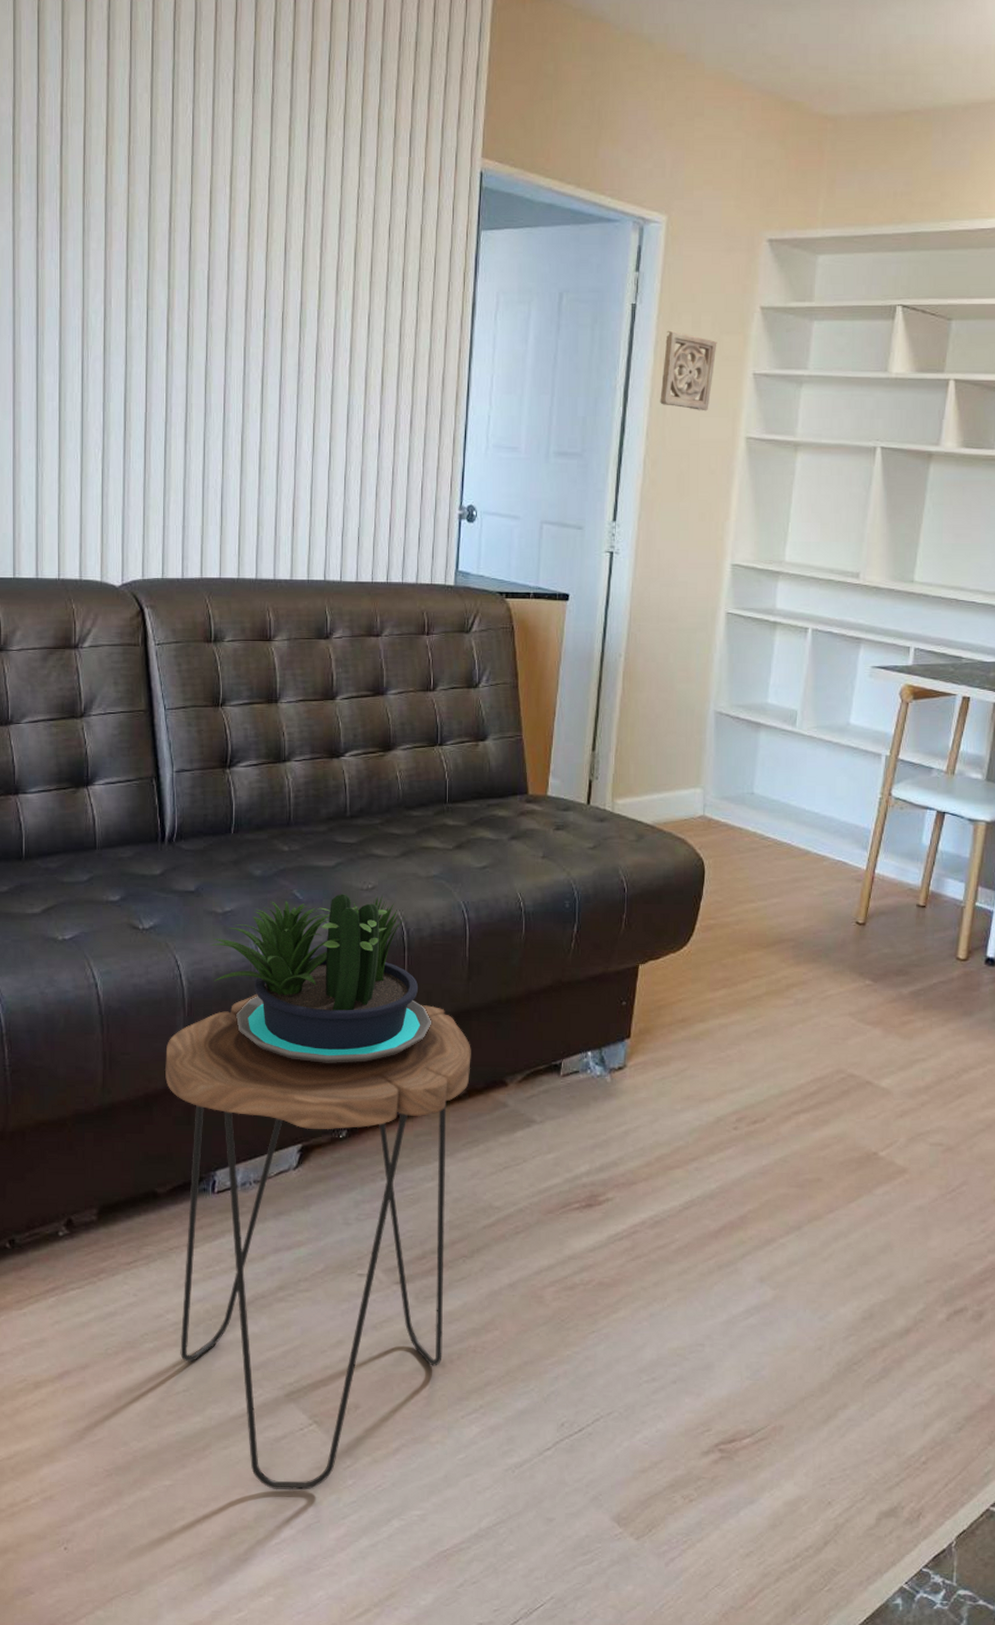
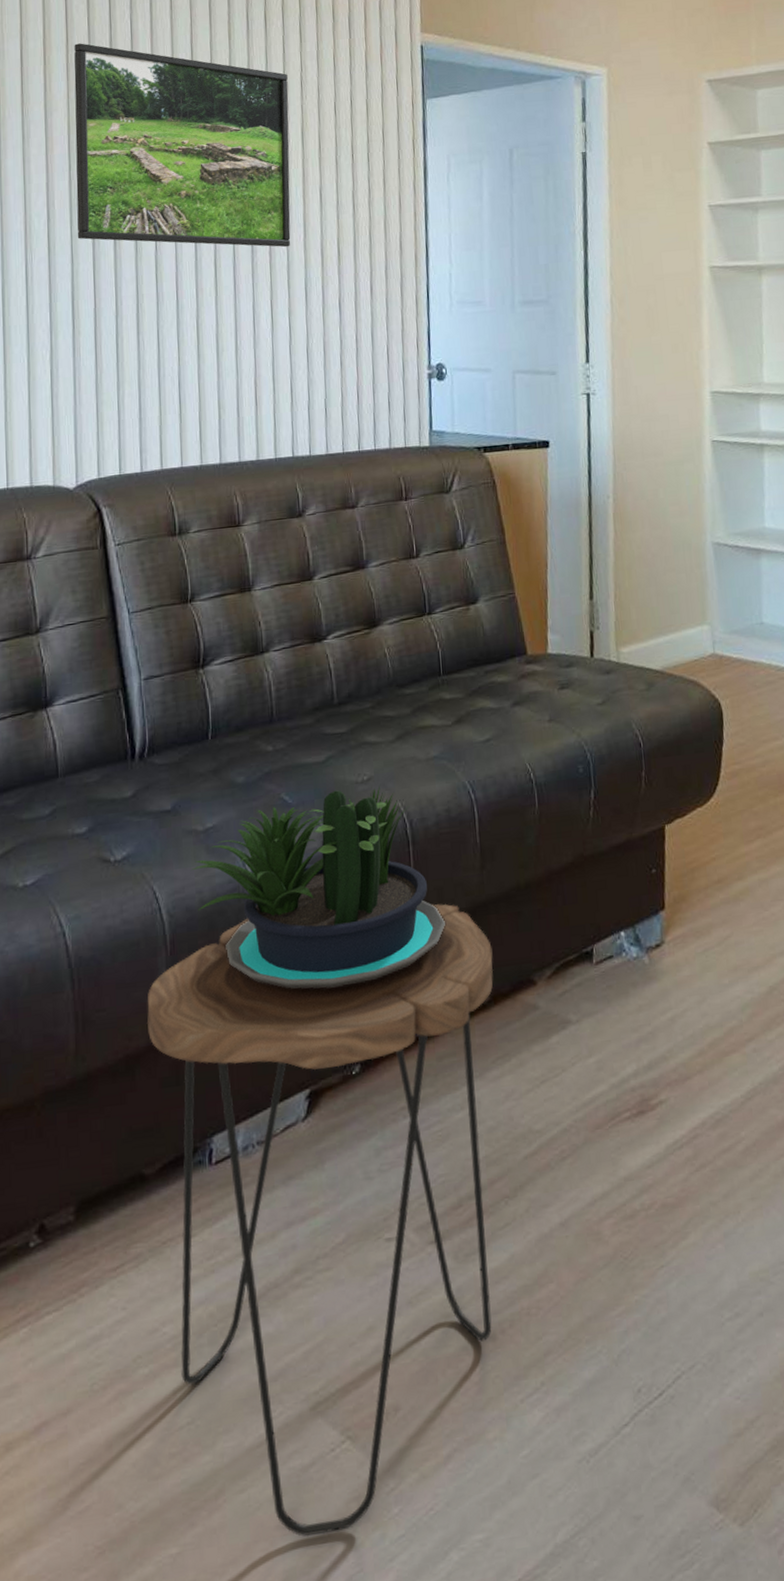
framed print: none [132,135,345,371] -> present [74,43,291,248]
wall ornament: present [660,330,717,411] -> none [619,173,670,247]

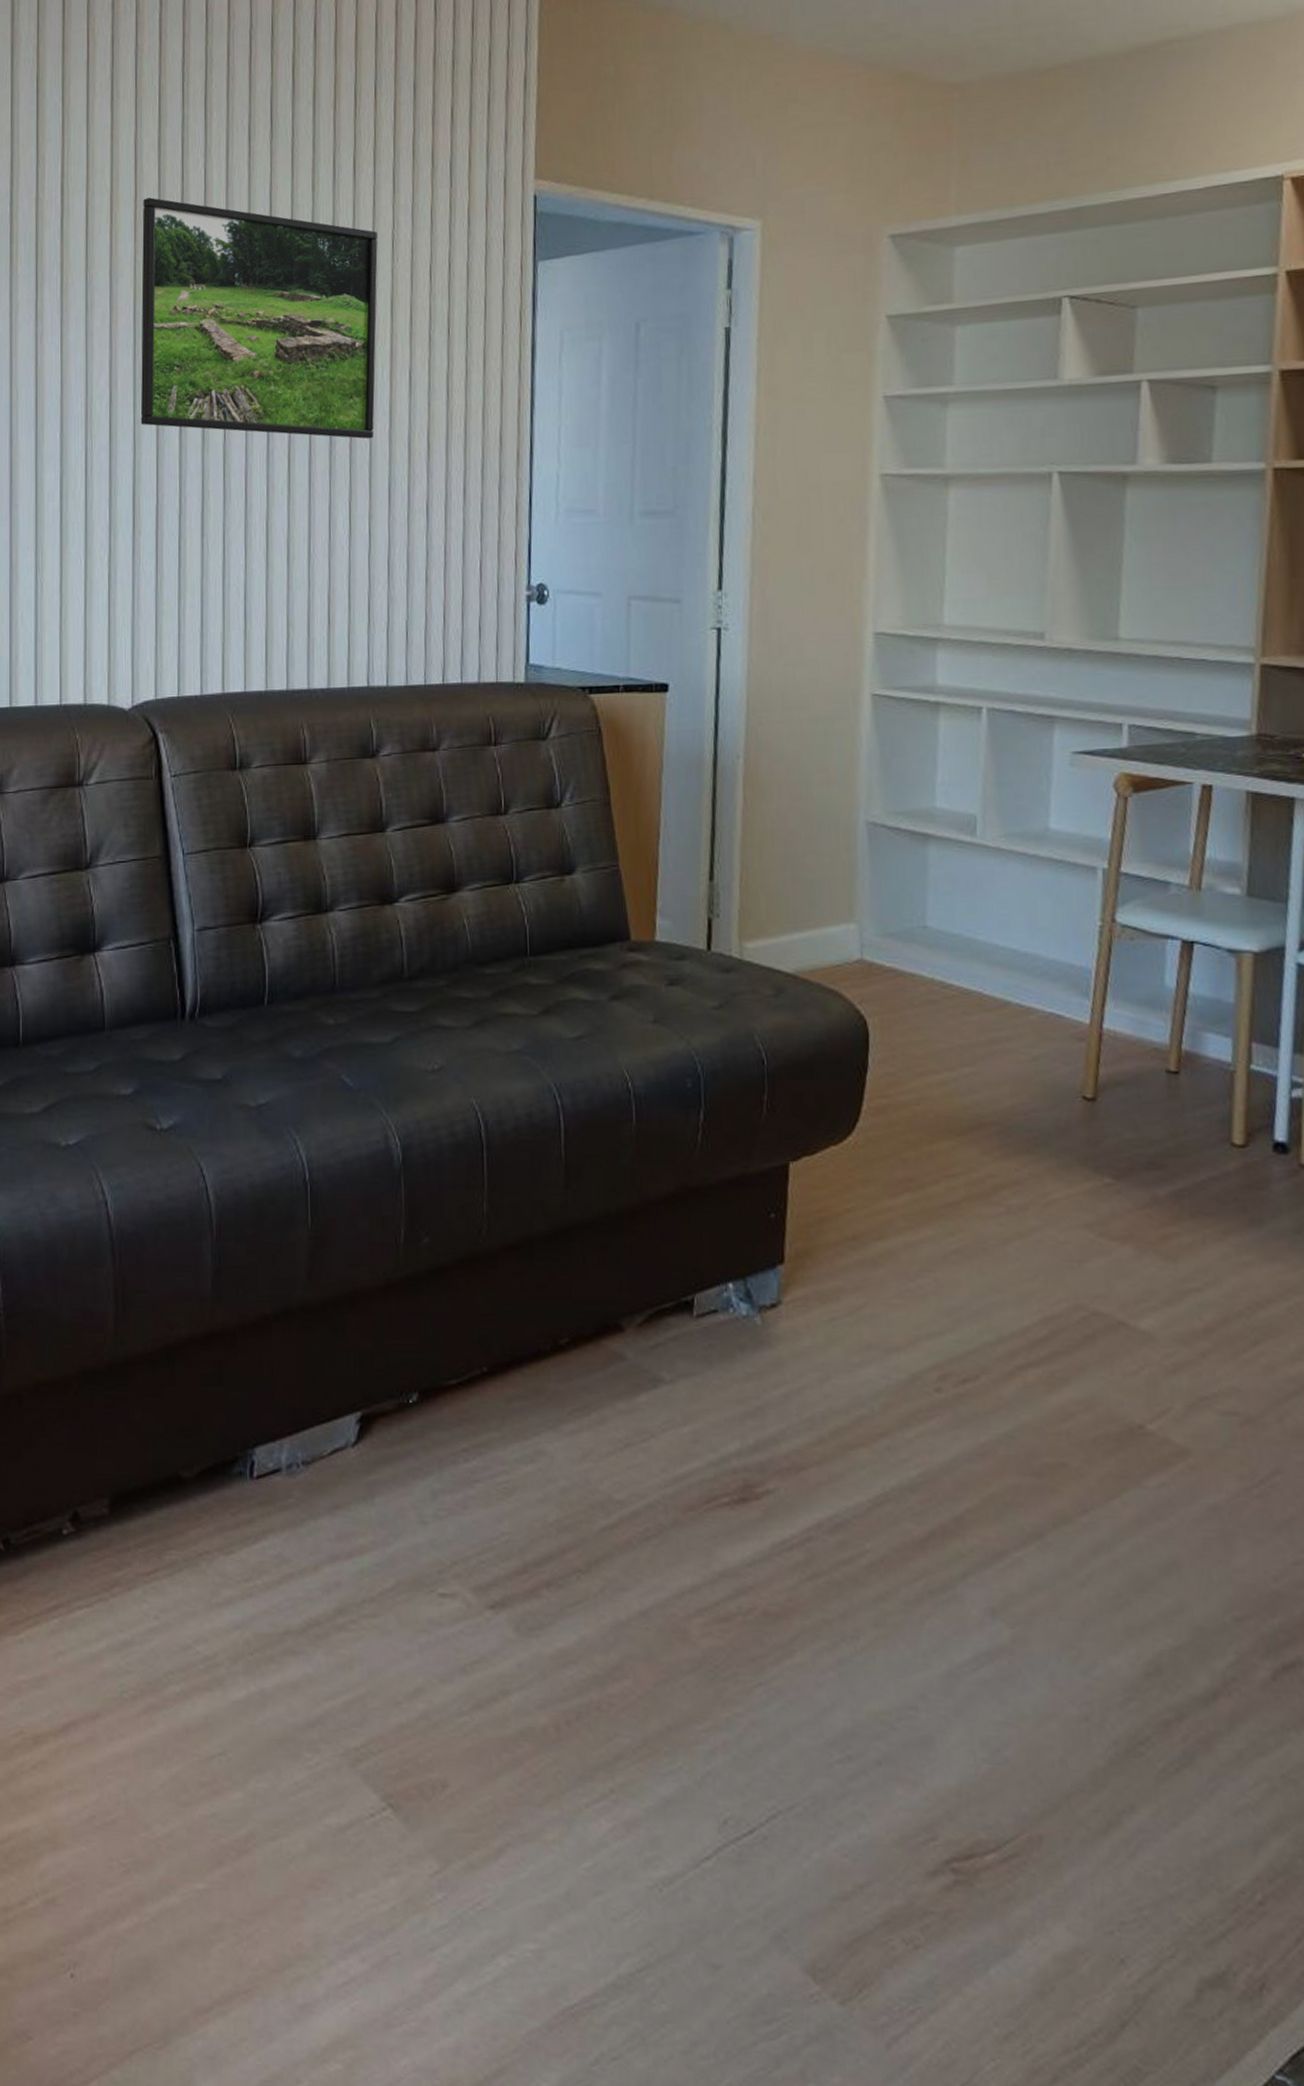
side table: present [147,903,493,1537] -> none [190,1210,575,1905]
potted plant: present [192,785,446,990] -> none [242,1077,522,1302]

